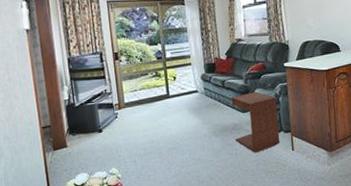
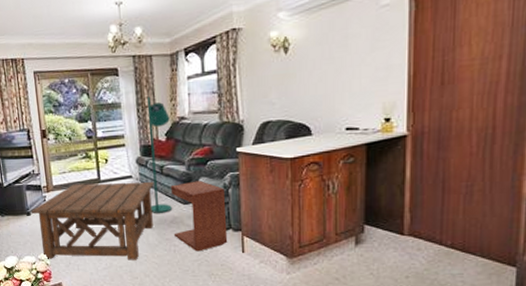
coffee table: none [102,94,217,173] -> present [30,181,154,260]
floor lamp: none [209,14,233,122] -> present [146,86,172,213]

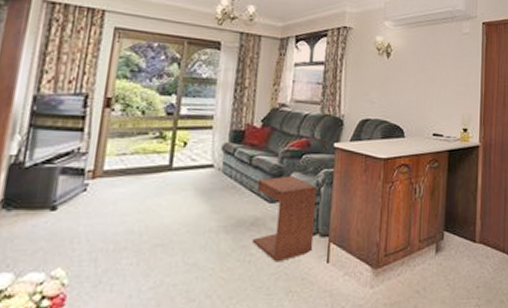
coffee table: present [30,181,154,260] -> none [58,170,239,277]
floor lamp: present [146,86,172,213] -> none [229,67,270,213]

